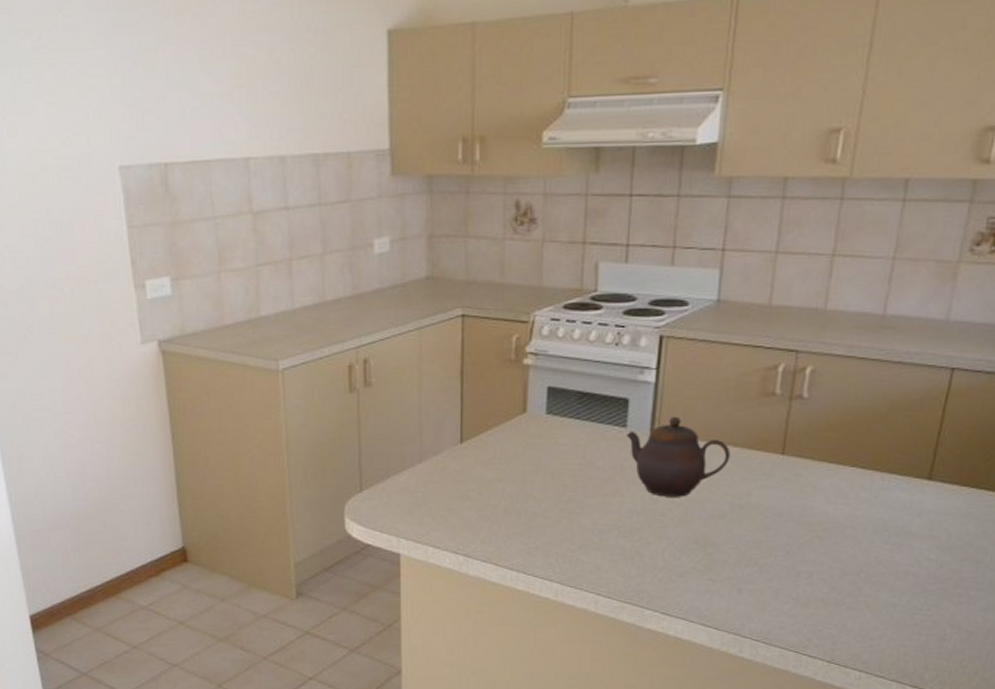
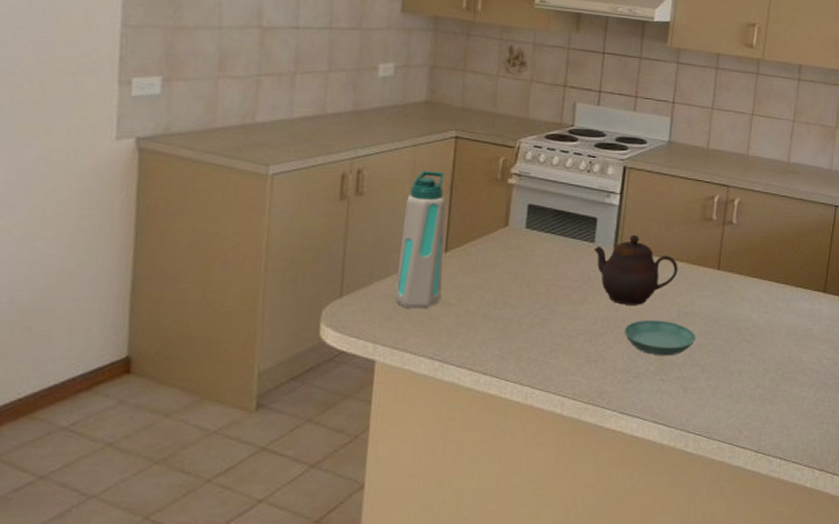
water bottle: none [413,355,460,503] -> present [394,170,446,309]
saucer: none [664,513,754,554] -> present [624,319,696,356]

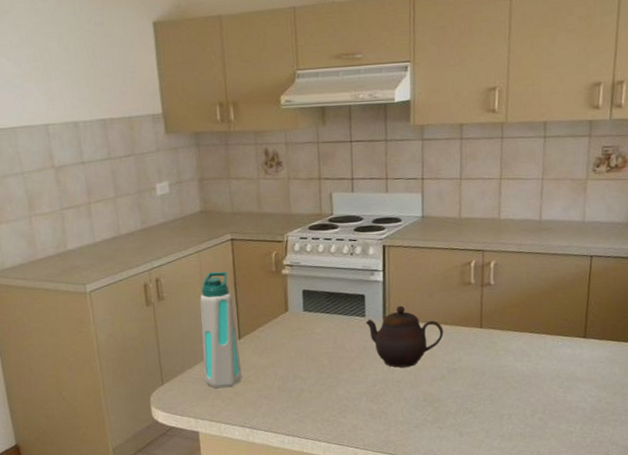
saucer: present [624,319,696,356] -> none [401,377,467,408]

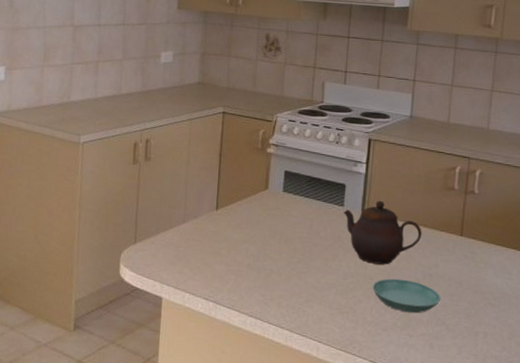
water bottle: present [200,271,242,389] -> none [176,140,216,257]
saucer: none [401,377,467,408] -> present [372,278,441,314]

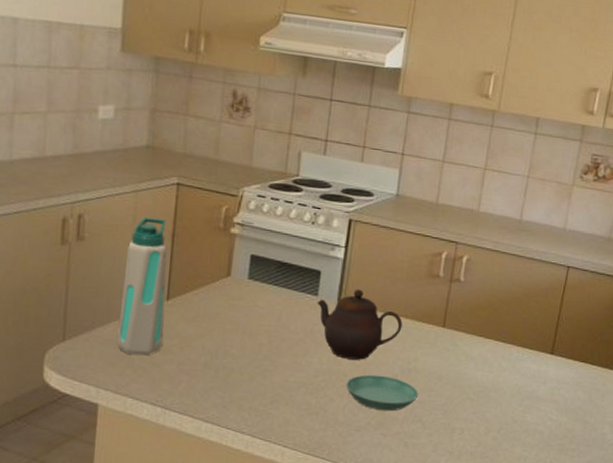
water bottle: none [176,140,216,257] -> present [117,216,167,356]

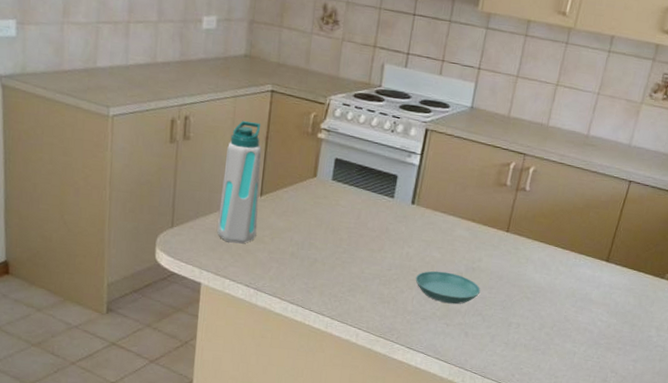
teapot: present [316,289,403,360] -> none [392,193,470,258]

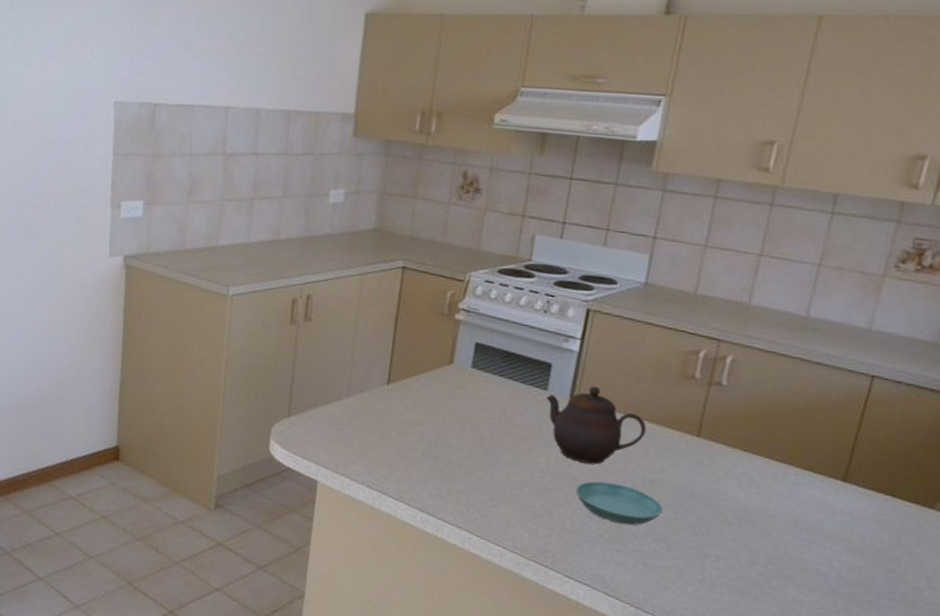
water bottle: present [217,120,262,244] -> none [337,299,390,439]
teapot: none [392,193,470,258] -> present [546,385,647,465]

